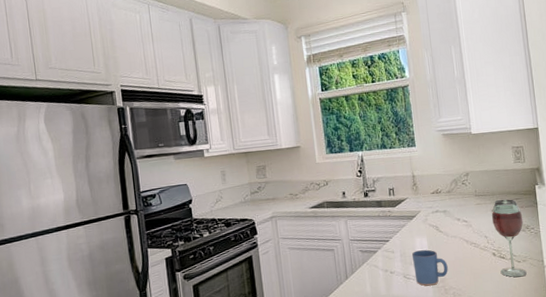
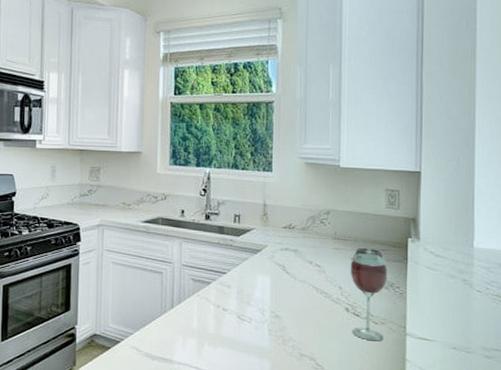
mug: present [411,249,448,286] -> none [250,290,291,333]

